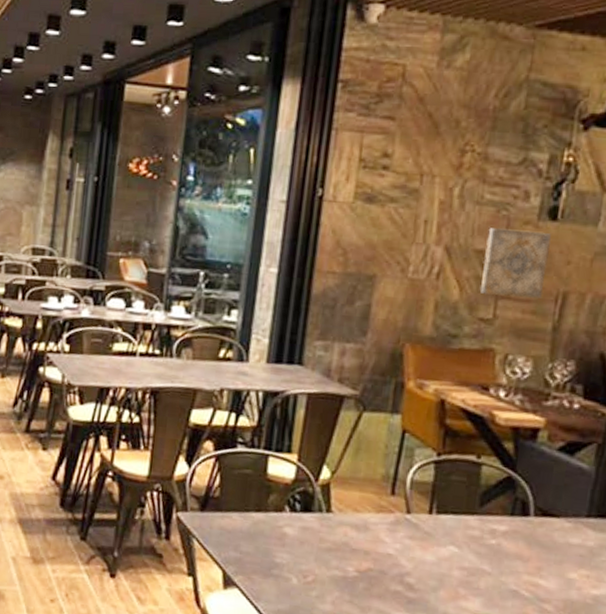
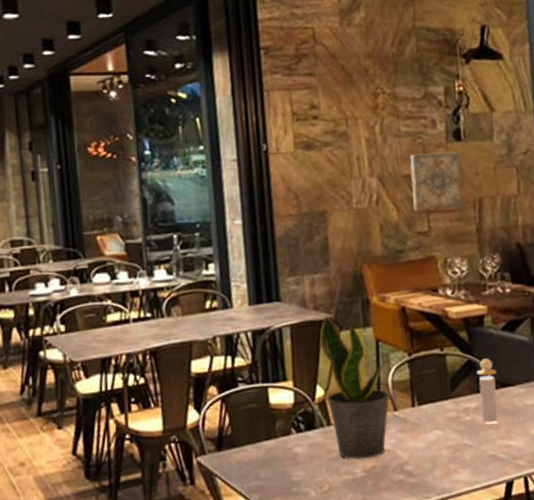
potted plant: none [331,391,407,559] -> present [319,315,391,459]
perfume bottle: none [509,478,541,554] -> present [476,358,498,423]

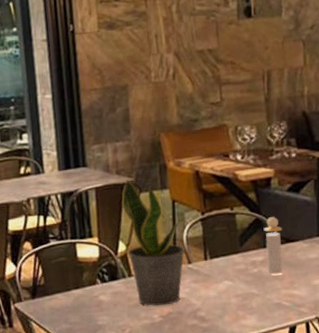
wall art: present [409,152,464,212] -> none [203,28,253,84]

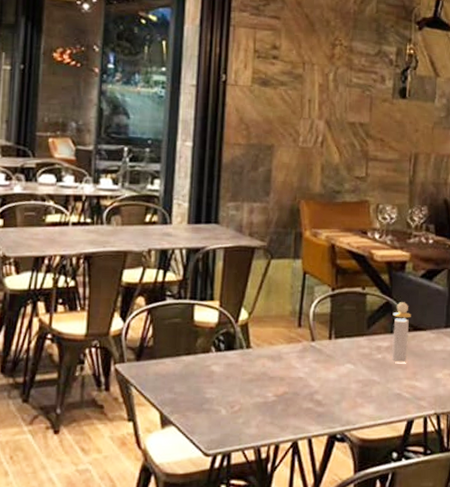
potted plant: present [121,179,186,306] -> none [249,243,311,384]

